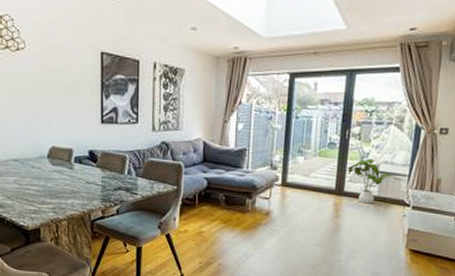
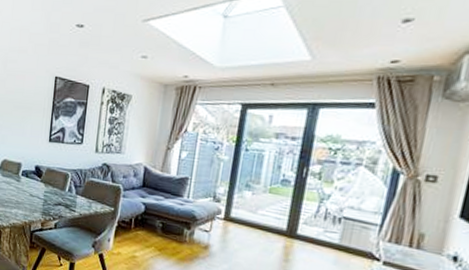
house plant: present [347,159,396,204] -> none [301,201,364,252]

